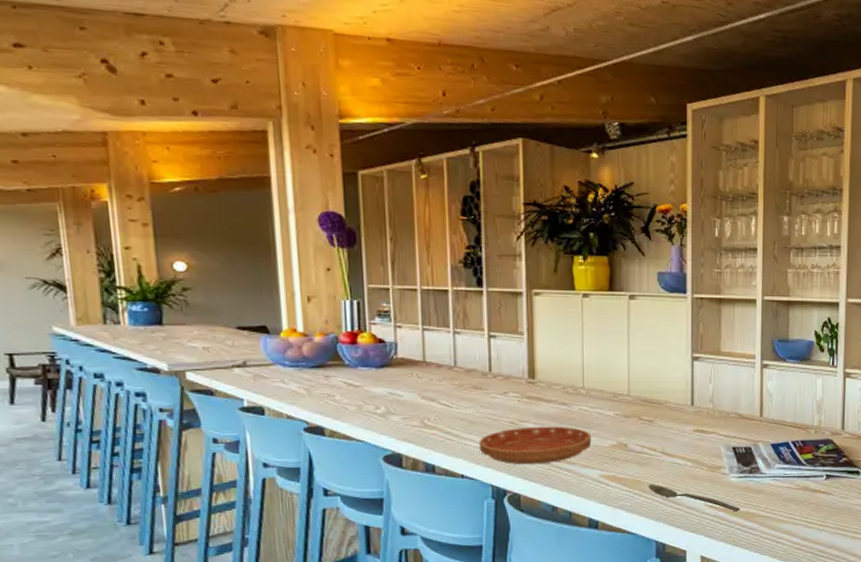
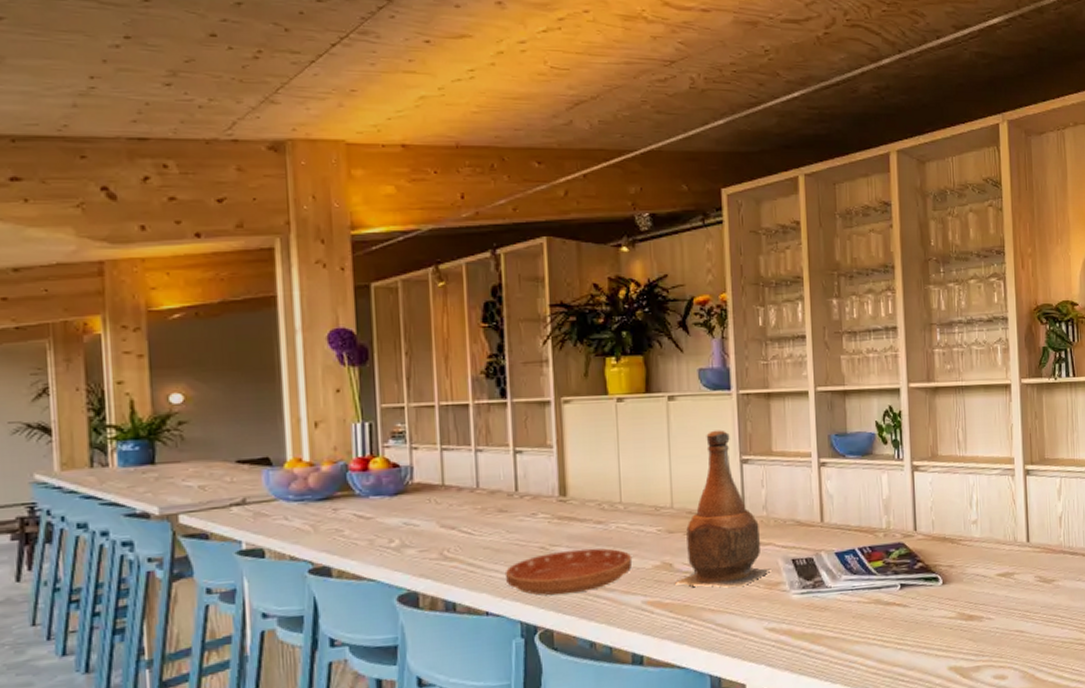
bottle: none [628,329,714,469] -> present [674,430,771,588]
spoon: present [648,485,741,512] -> none [698,608,806,635]

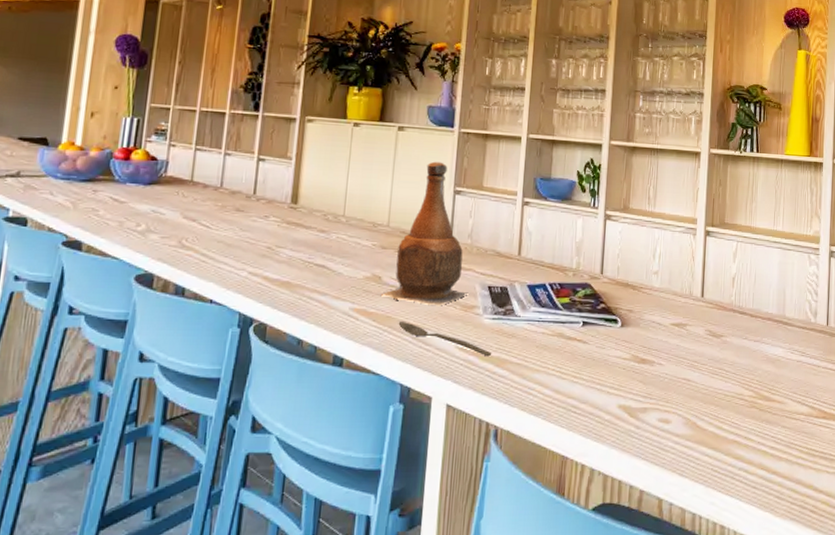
saucer: present [504,548,633,596] -> none [232,253,347,293]
spoon: none [698,608,806,635] -> present [398,322,492,357]

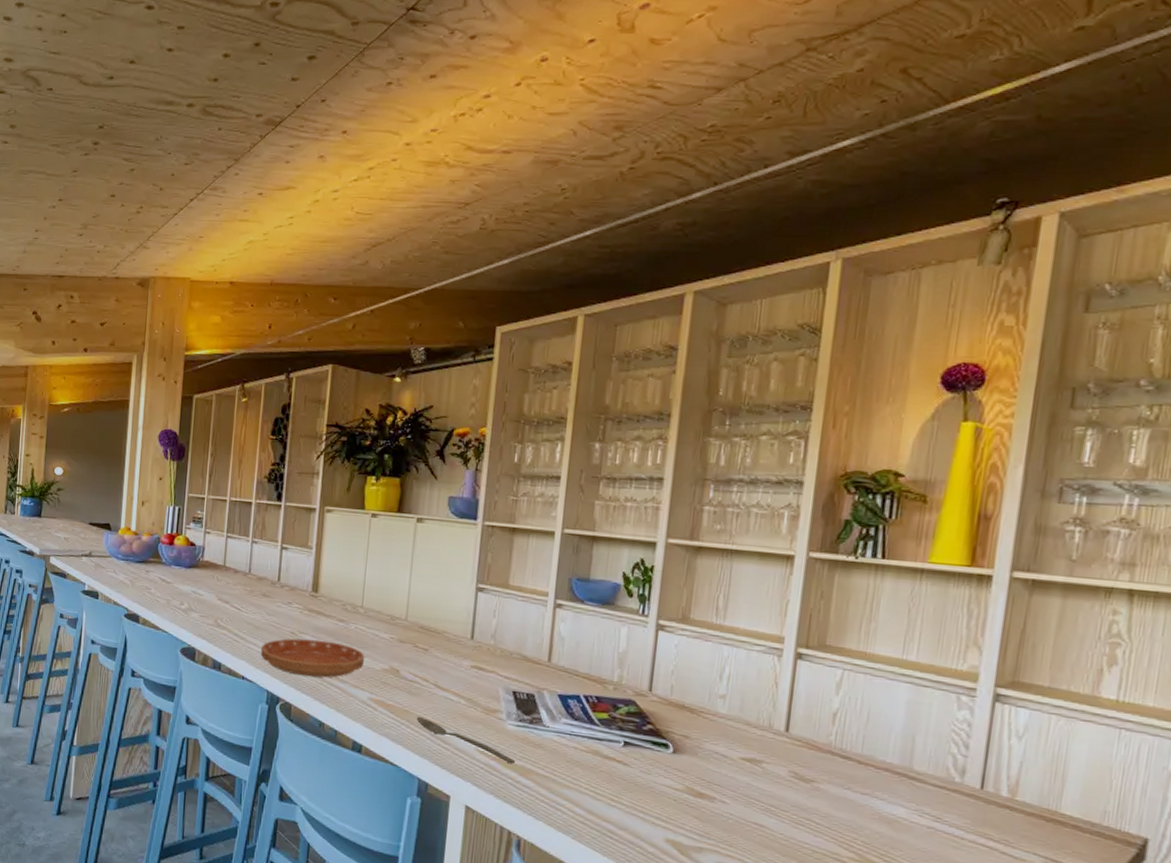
saucer: none [232,253,347,293] -> present [260,638,365,678]
bottle: present [380,161,469,306] -> none [398,555,491,706]

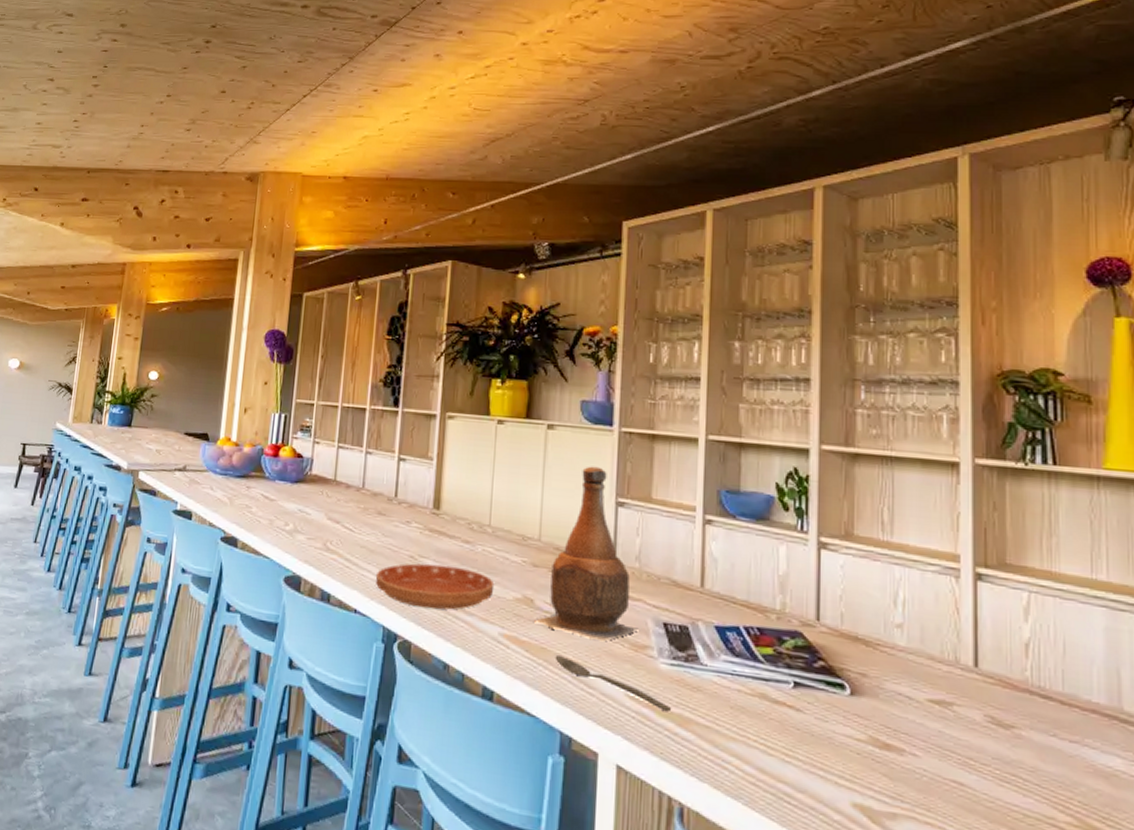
bottle: none [398,555,491,706] -> present [533,466,639,642]

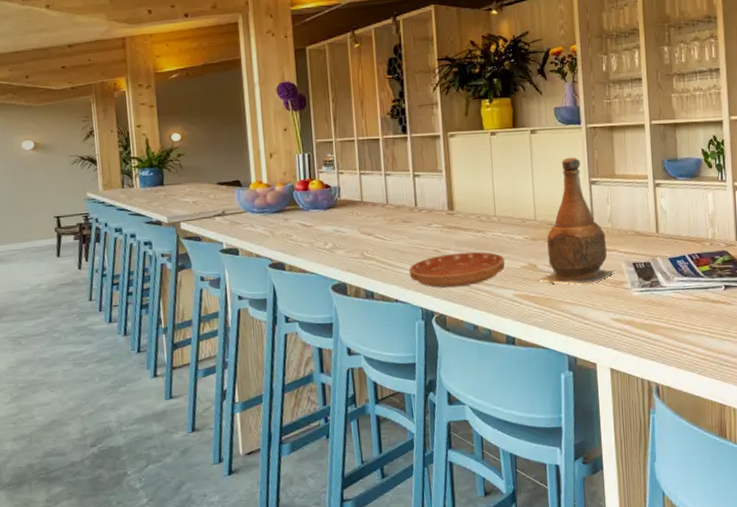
spoon: present [555,655,672,712] -> none [557,301,645,325]

